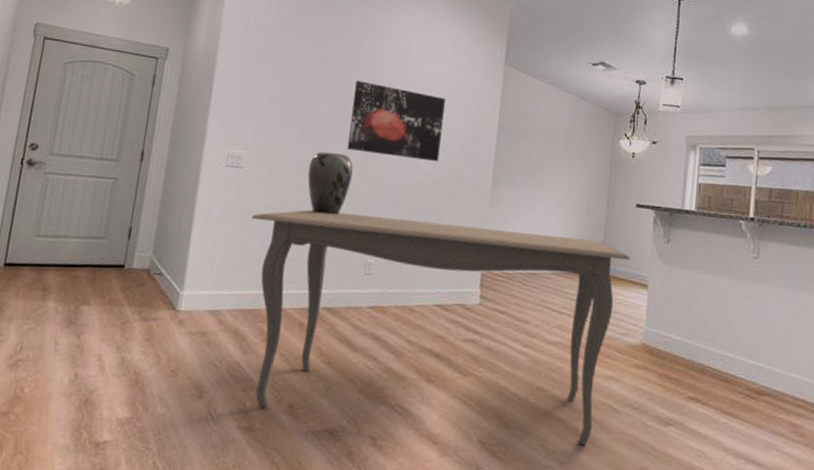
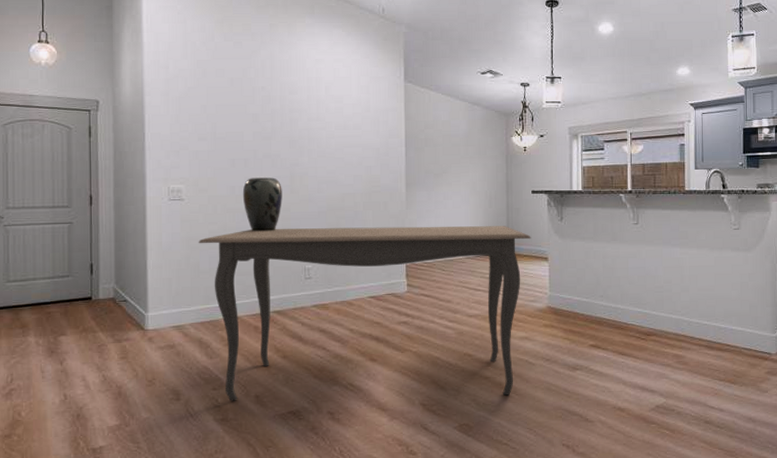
wall art: present [346,81,445,162] -> none [273,111,357,175]

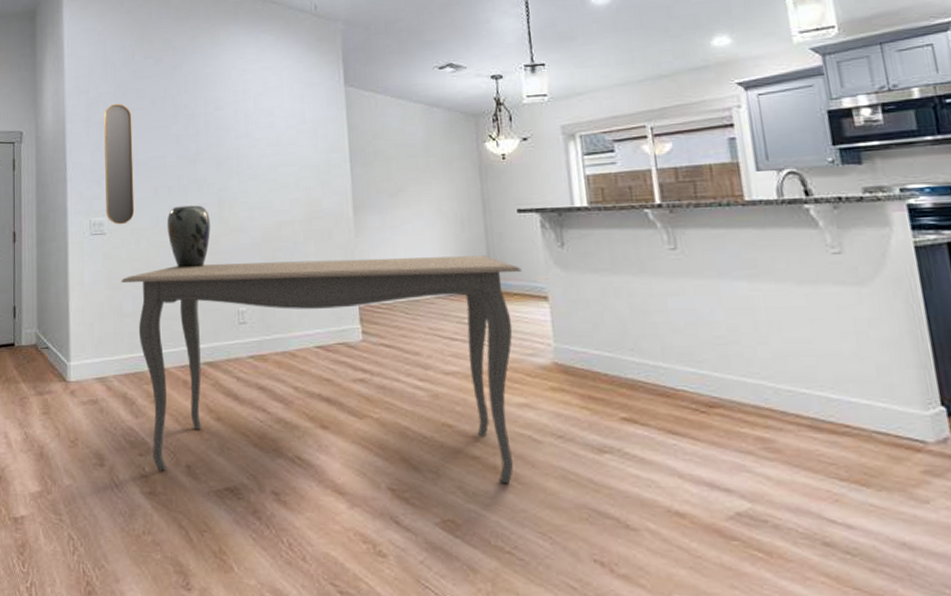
home mirror: none [183,81,212,192] -> present [104,104,135,225]

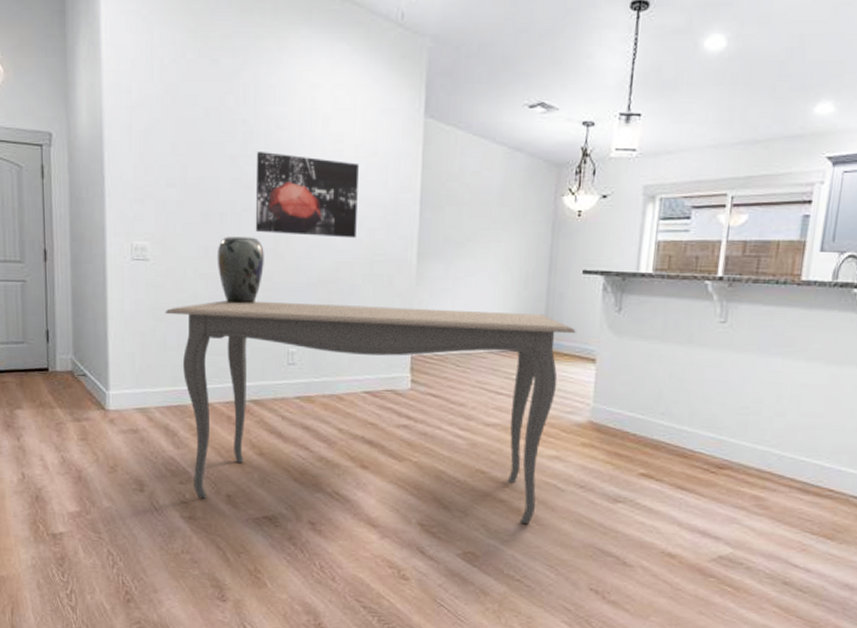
home mirror: present [104,104,135,225] -> none [149,110,182,252]
wall art: none [198,129,294,201] -> present [255,152,359,239]

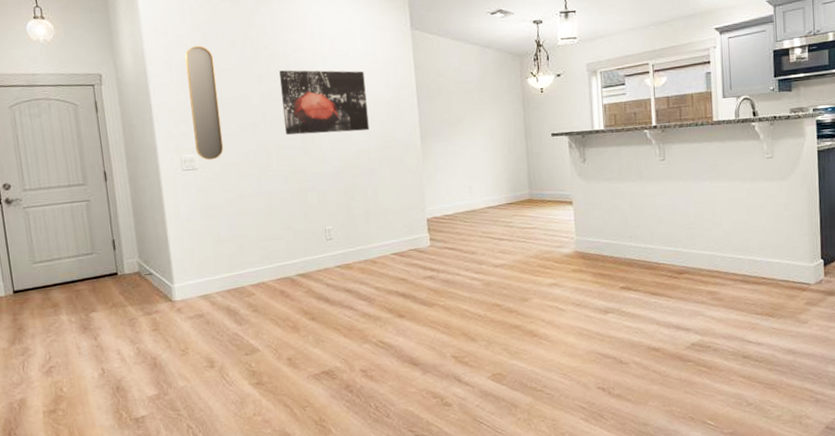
home mirror: none [149,110,182,252] -> present [185,46,224,160]
dining table: present [165,300,576,525] -> none [216,172,554,365]
vase: present [217,236,264,304] -> none [255,139,297,196]

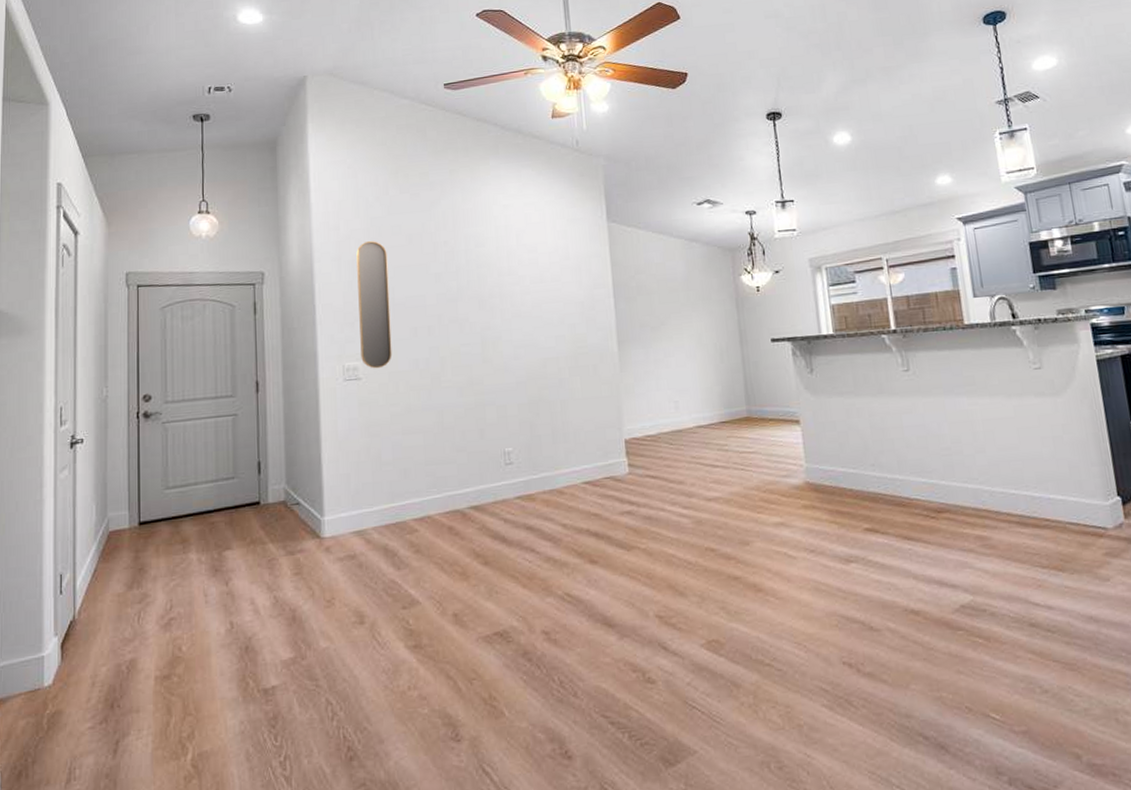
wall art: present [279,70,370,135] -> none [458,267,559,341]

